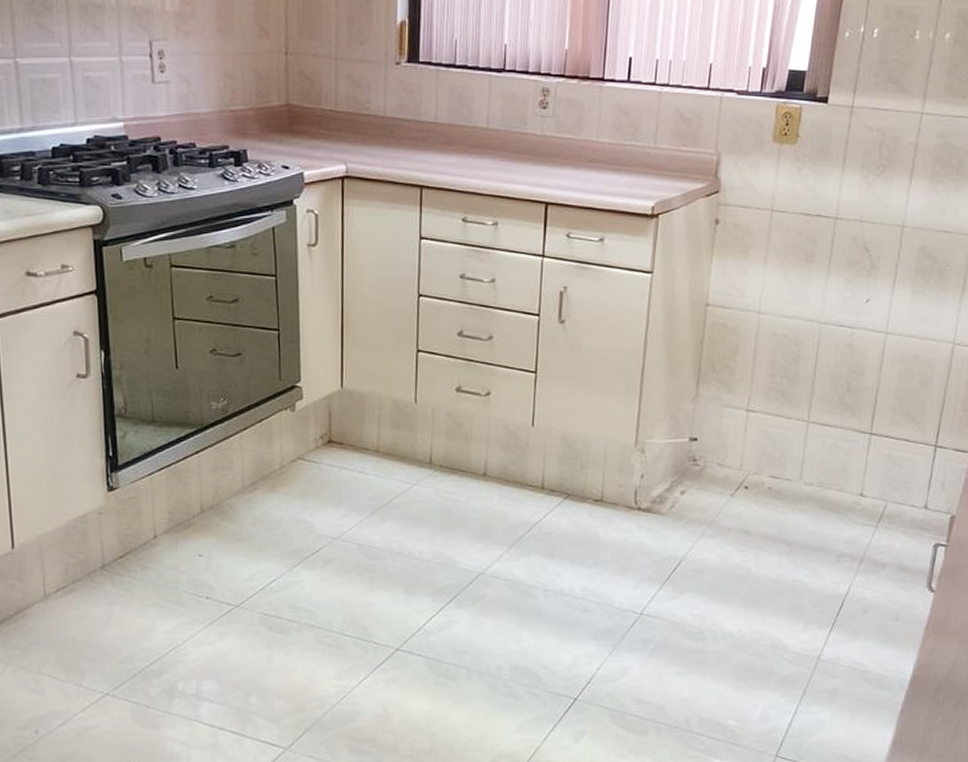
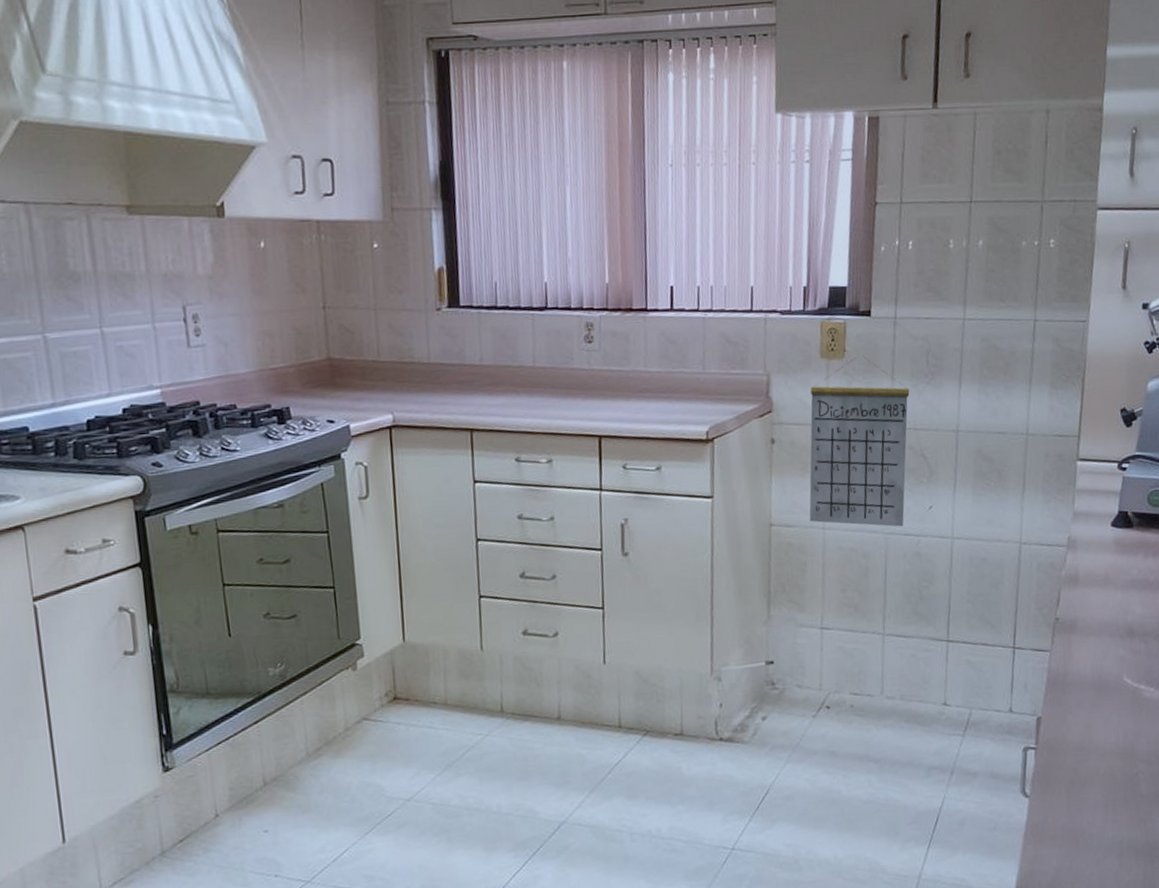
calendar: none [746,143,859,318] -> present [809,355,910,527]

